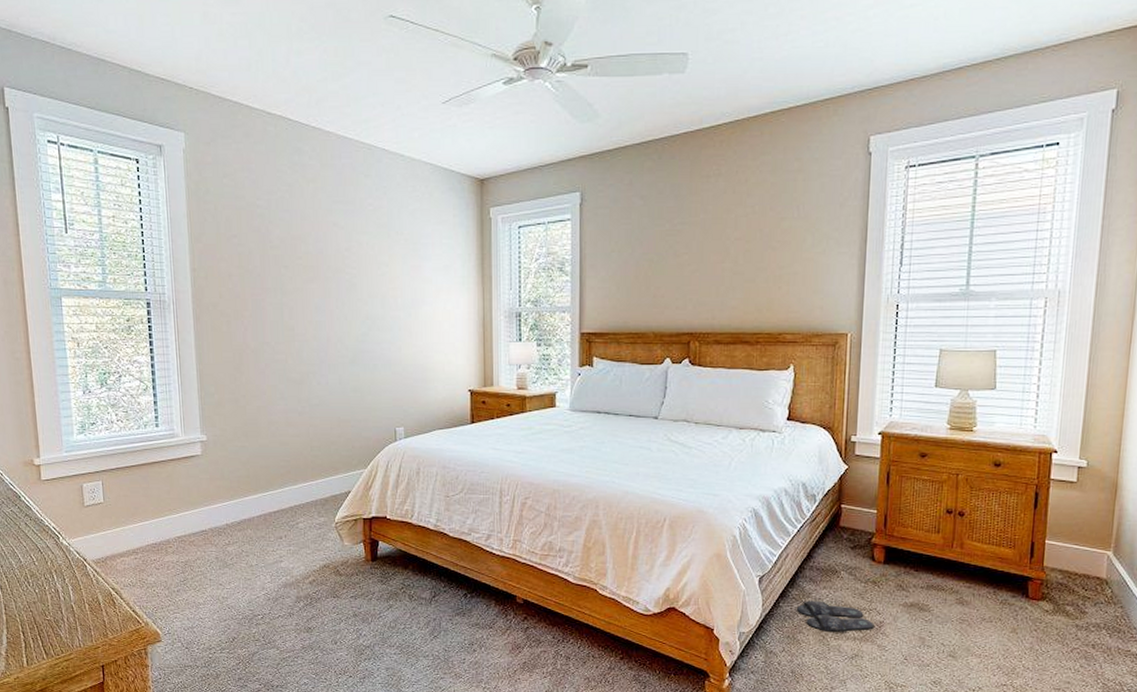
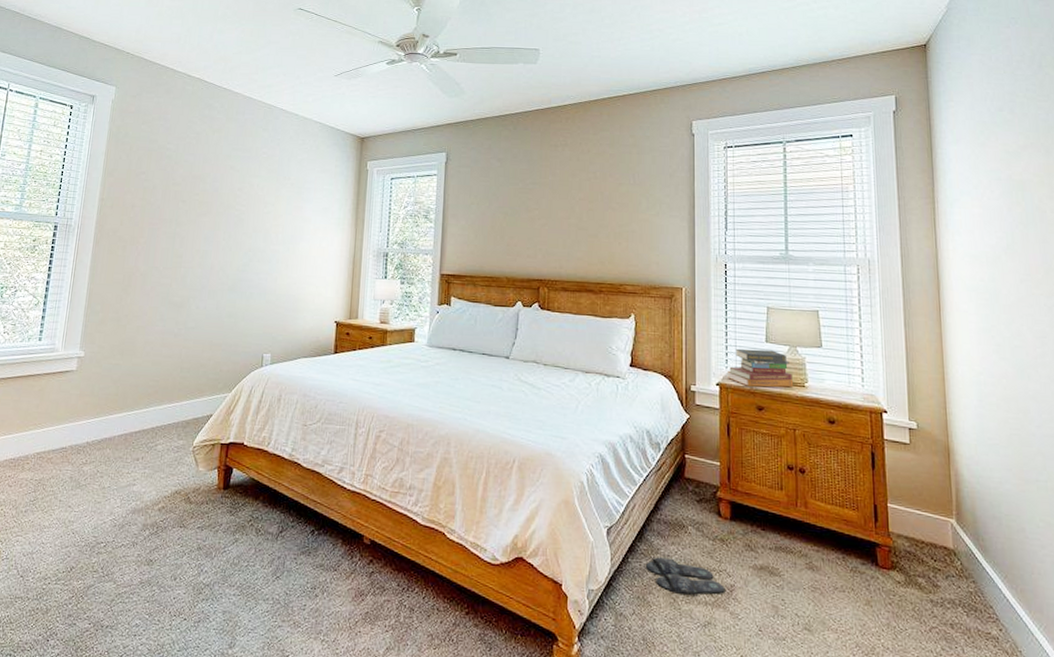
books: none [890,395,961,434] -> present [727,348,794,388]

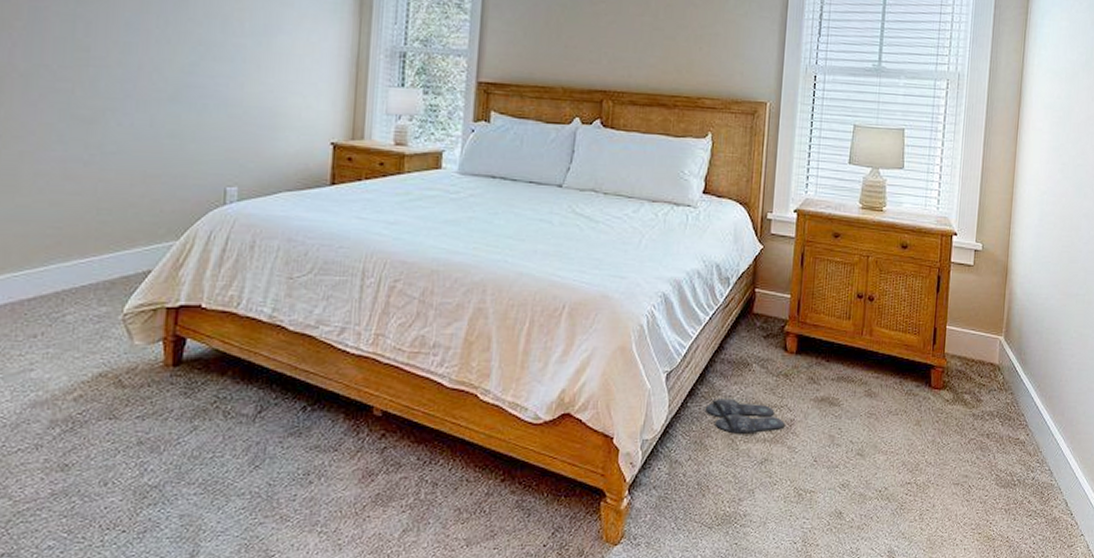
books: present [727,348,794,388] -> none [805,171,872,213]

